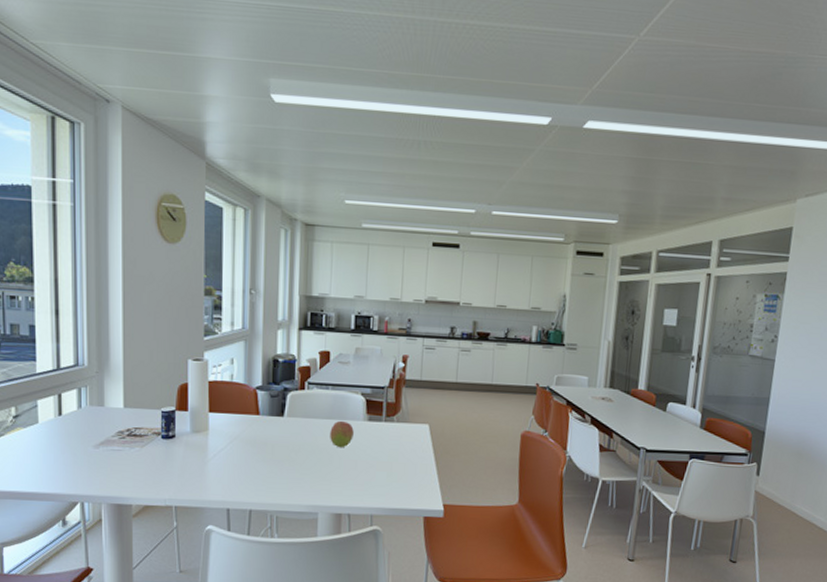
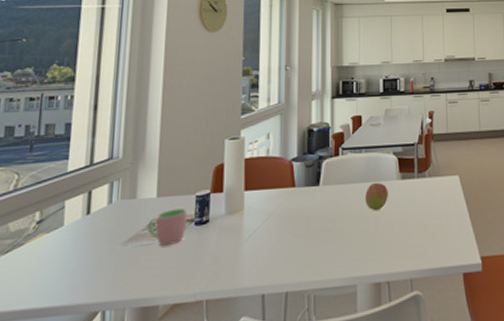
cup: none [117,421,154,454] -> present [148,208,188,247]

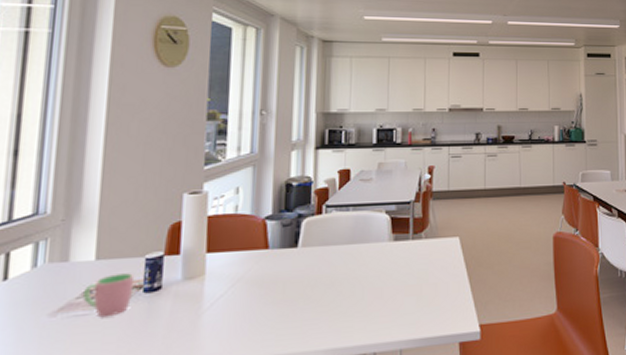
fruit: present [365,182,388,210] -> none [351,244,378,275]

